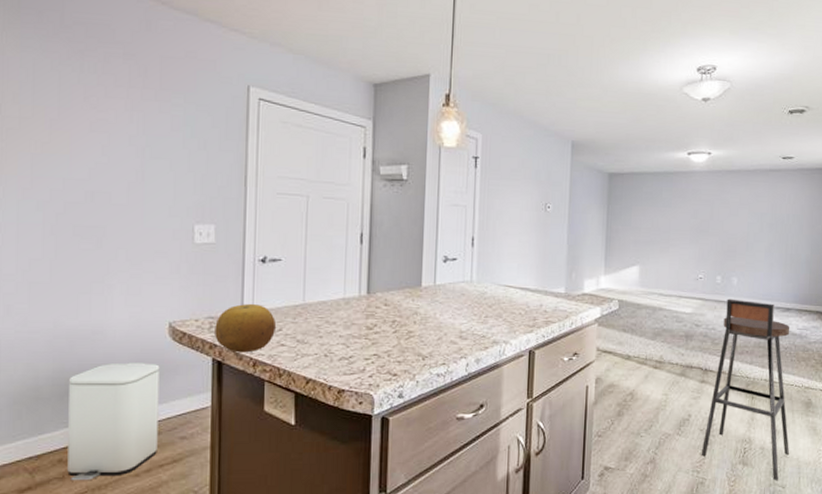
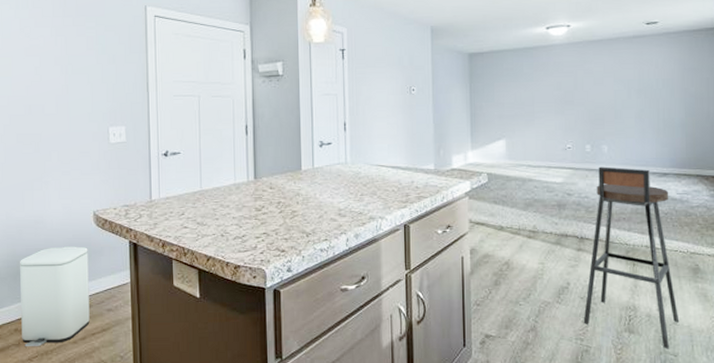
fruit: present [215,304,277,353] -> none [130,193,180,235]

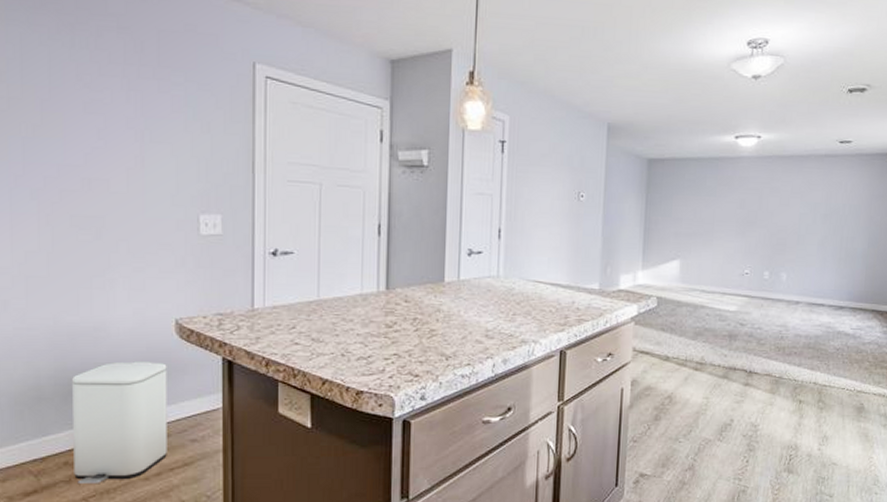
bar stool: present [583,166,680,349] -> none [743,296,843,490]

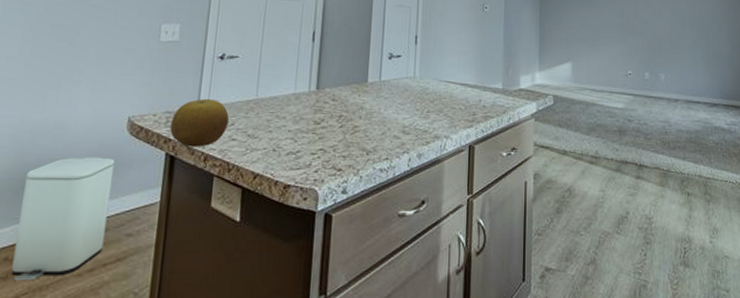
fruit: none [224,300,290,352] -> present [170,99,230,147]

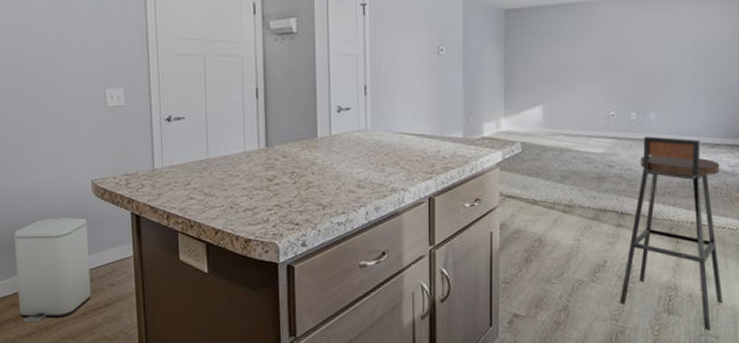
fruit: present [170,99,230,147] -> none [131,161,185,206]
bar stool: none [641,94,731,284] -> present [619,136,724,331]

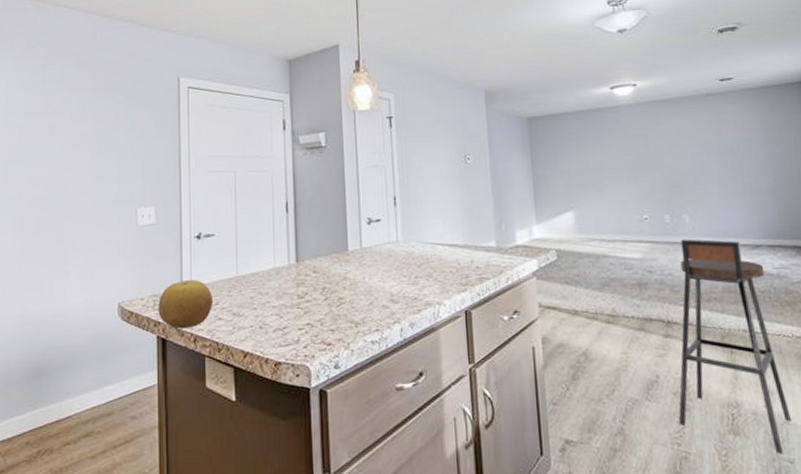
pedal bin: present [14,217,91,322] -> none [34,343,111,464]
fruit: none [131,161,185,206] -> present [158,280,214,329]

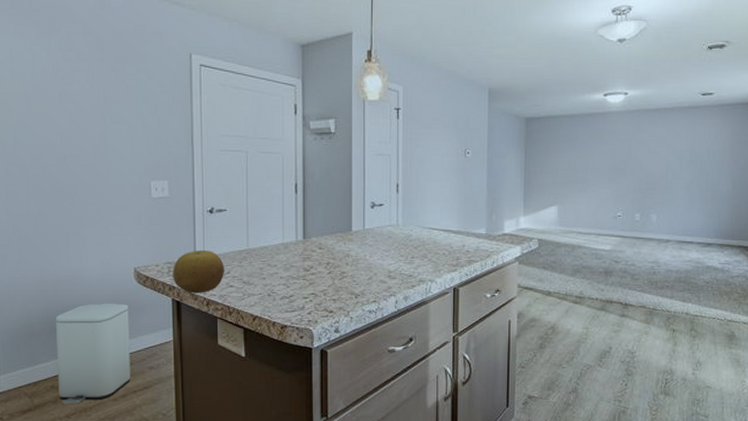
pedal bin: none [34,343,111,464] -> present [56,303,131,404]
bar stool: present [678,239,792,455] -> none [622,235,713,411]

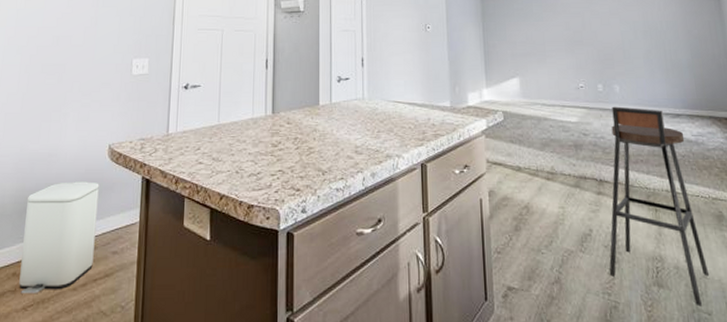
fruit: present [173,250,225,293] -> none [145,126,196,171]
bar stool: none [622,235,713,411] -> present [609,106,710,307]

